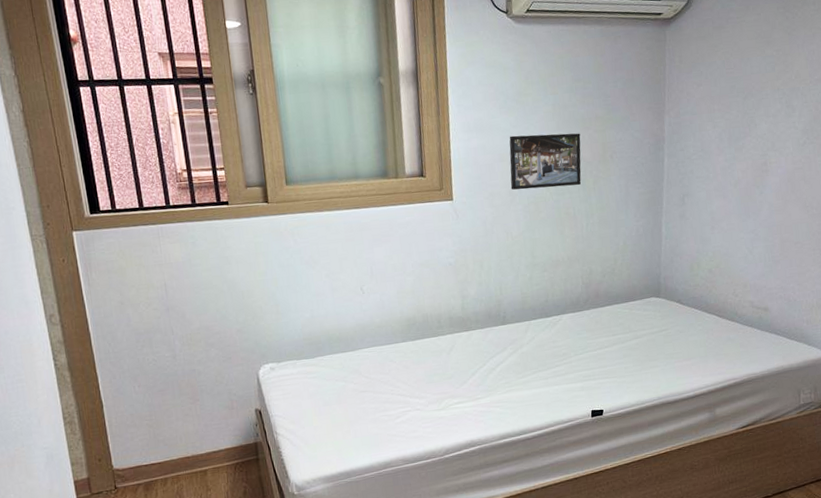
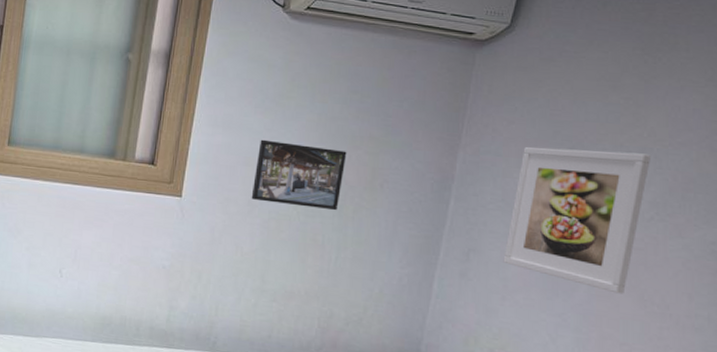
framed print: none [708,92,799,206] -> present [503,147,650,294]

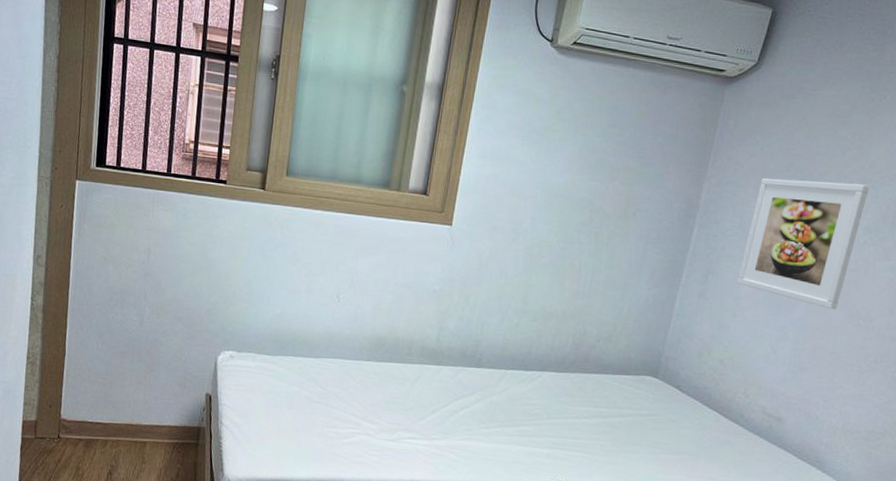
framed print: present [251,139,347,211] -> none [516,170,605,238]

